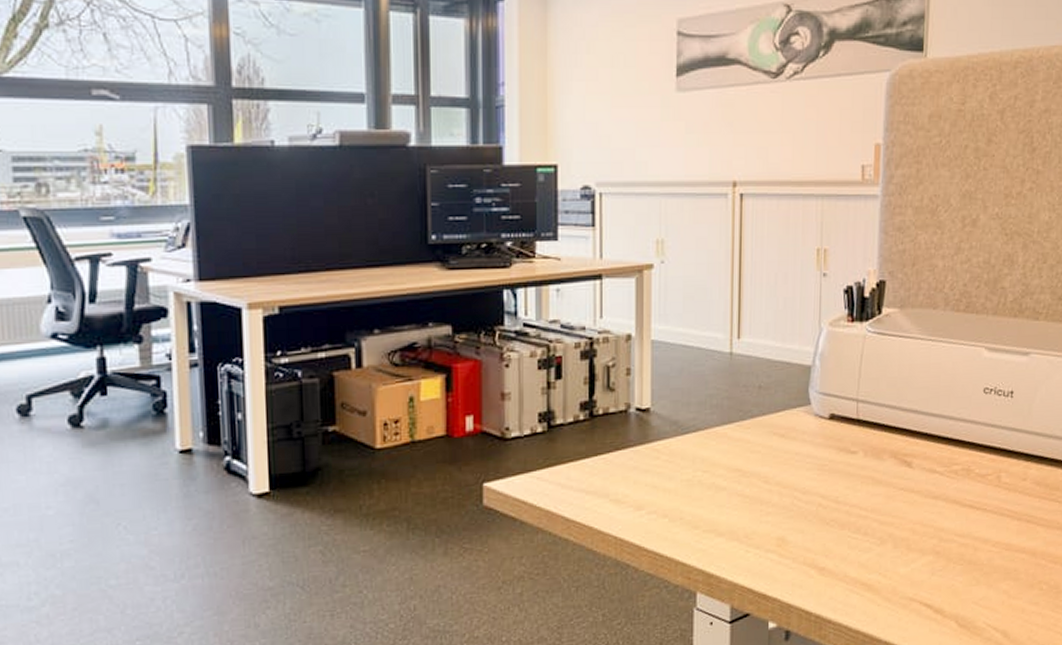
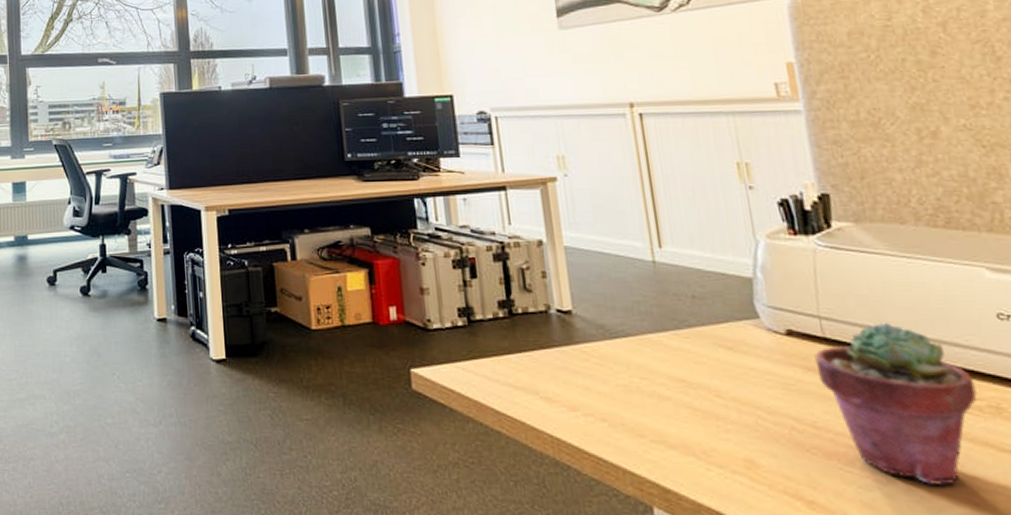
potted succulent: none [846,402,957,541] -> present [814,323,977,485]

